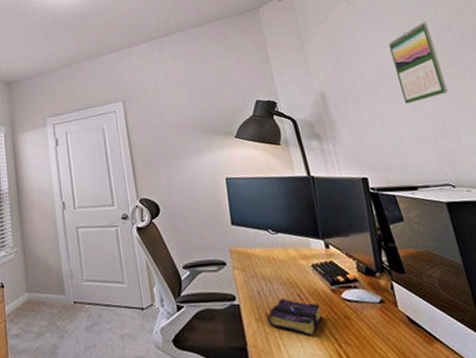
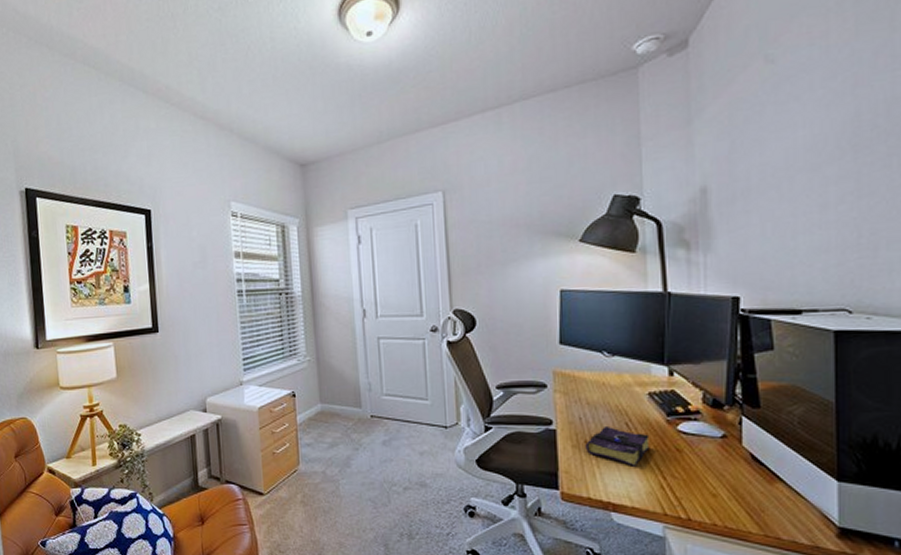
calendar: present [388,22,448,104] -> none [812,90,878,205]

